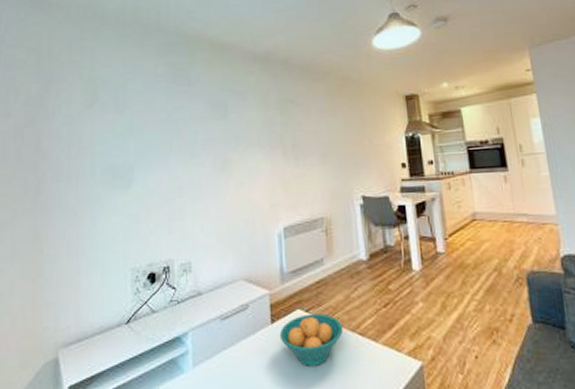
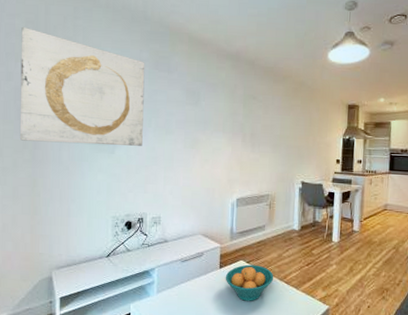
wall art: none [19,56,164,186] -> present [19,26,145,146]

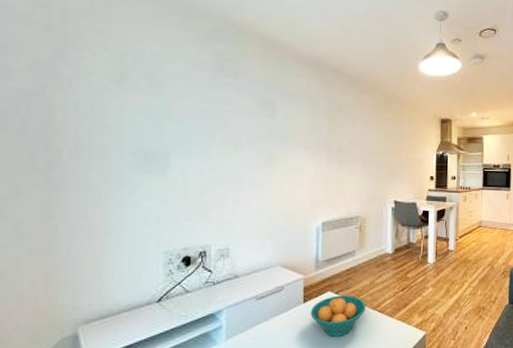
wall art: present [19,26,145,146] -> none [24,10,206,165]

